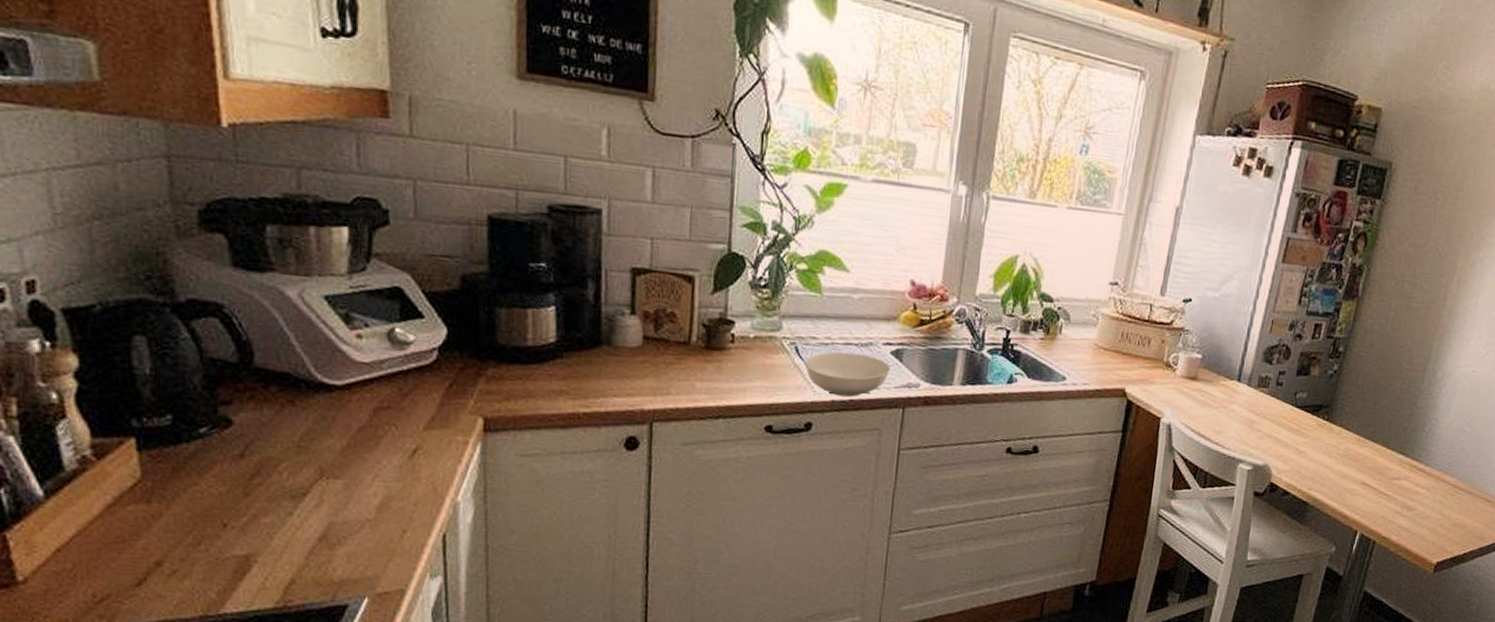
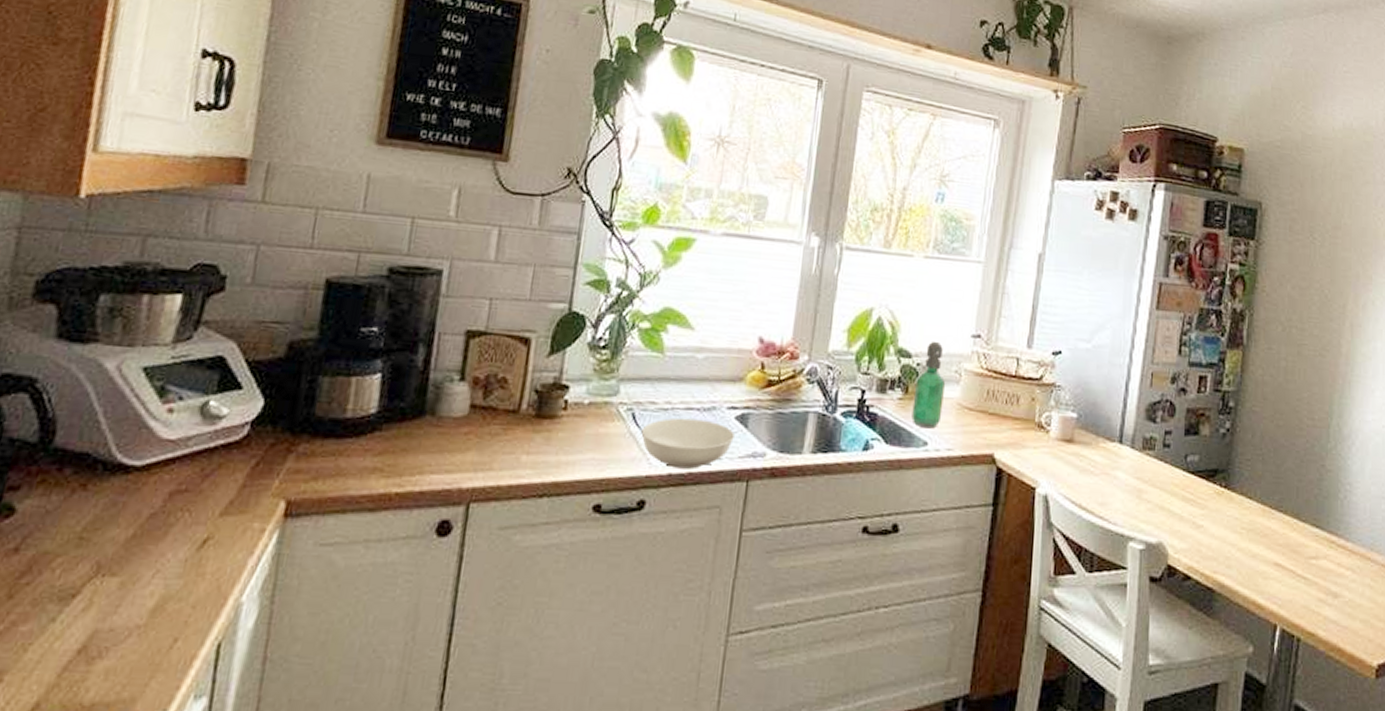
soap dispenser: none [1052,287,1084,366] -> present [911,341,946,429]

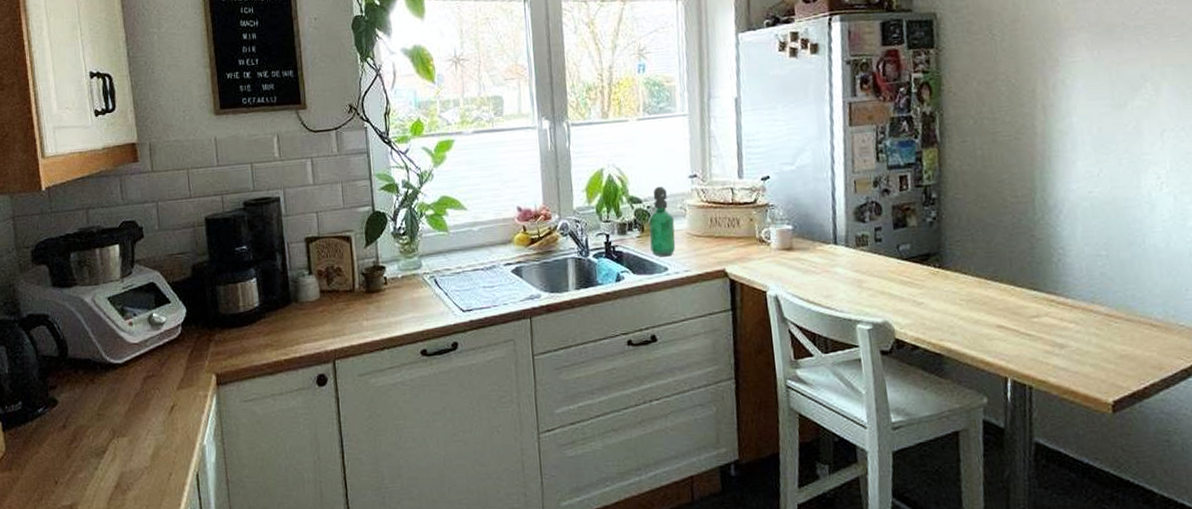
bowl: present [641,418,735,471] -> none [444,276,514,317]

